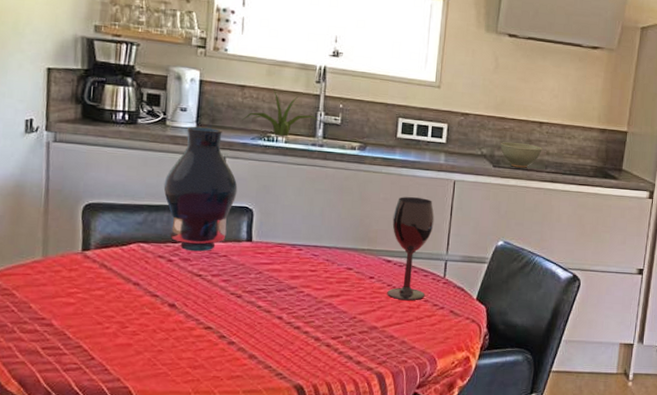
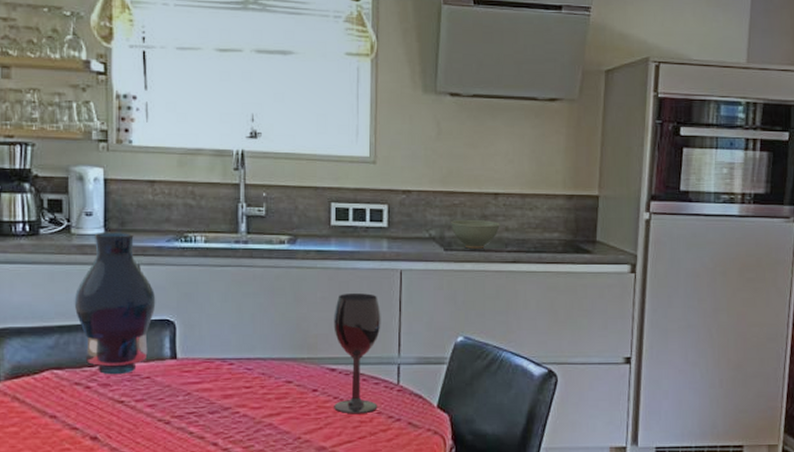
plant: present [242,88,321,137] -> none [154,181,243,235]

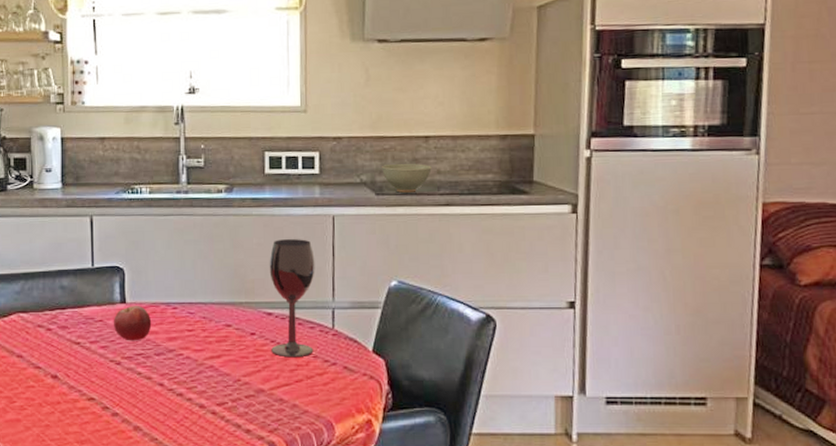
vase: present [74,233,156,375] -> none [36,186,107,318]
fruit: none [162,362,206,399] -> present [113,306,152,341]

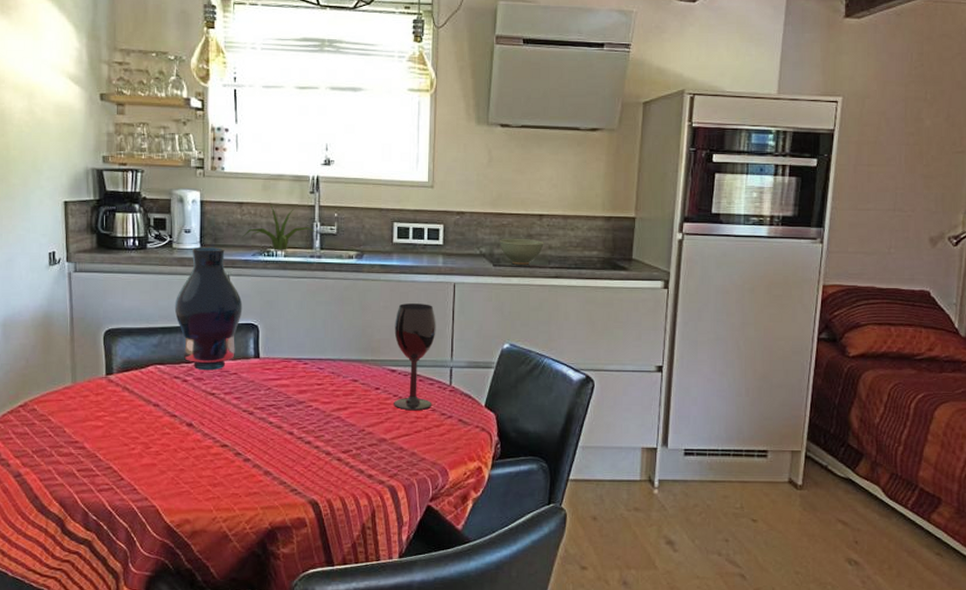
vase: none [36,186,107,318] -> present [174,248,243,371]
plant: none [105,137,184,187] -> present [242,203,317,250]
fruit: present [113,306,152,341] -> none [247,361,284,393]

